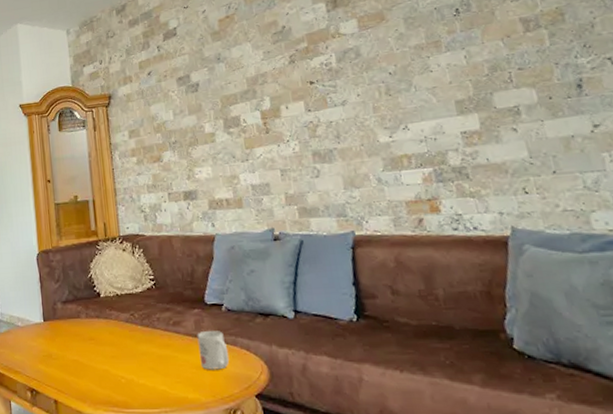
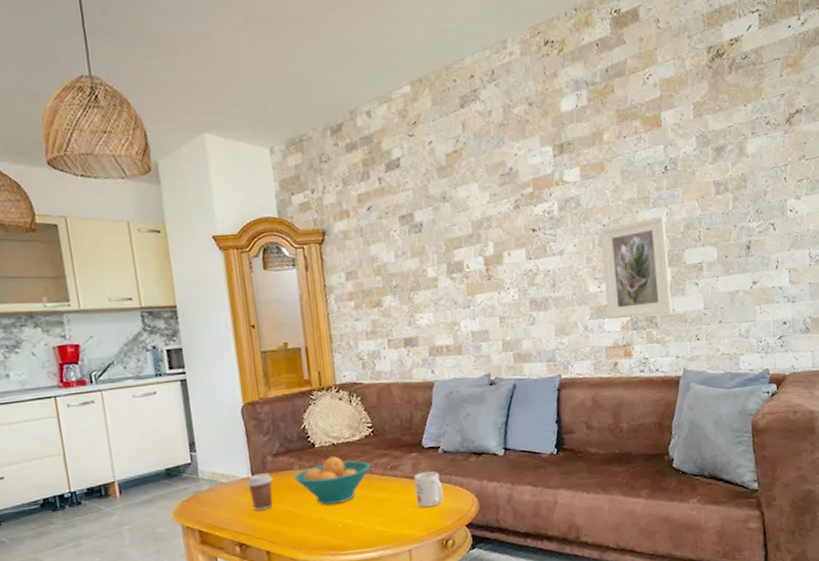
coffee cup: none [38,320,62,357] -> present [246,473,273,511]
fruit bowl: none [81,307,153,357] -> present [294,456,371,505]
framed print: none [386,59,487,172] -> present [600,216,673,320]

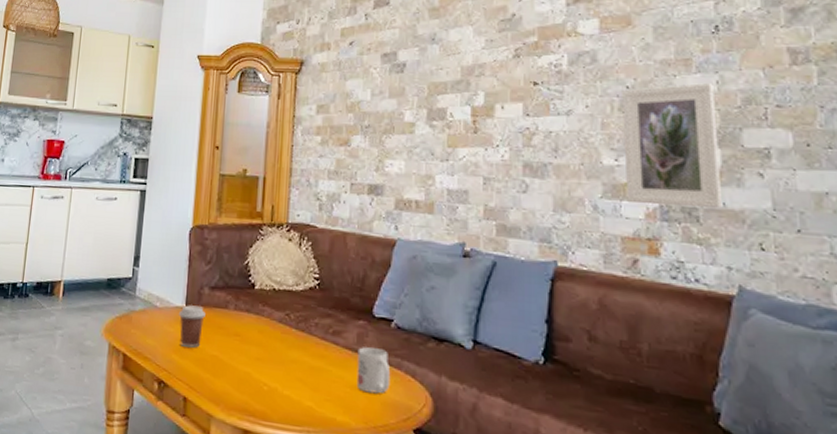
fruit bowl: present [294,456,371,505] -> none [227,303,311,361]

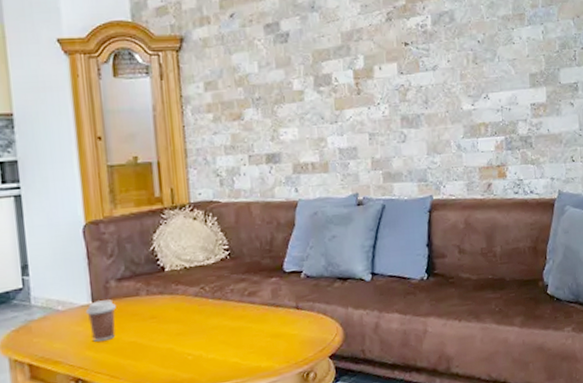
mug: present [356,347,391,394] -> none [273,298,306,338]
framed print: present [622,83,723,208] -> none [475,34,548,139]

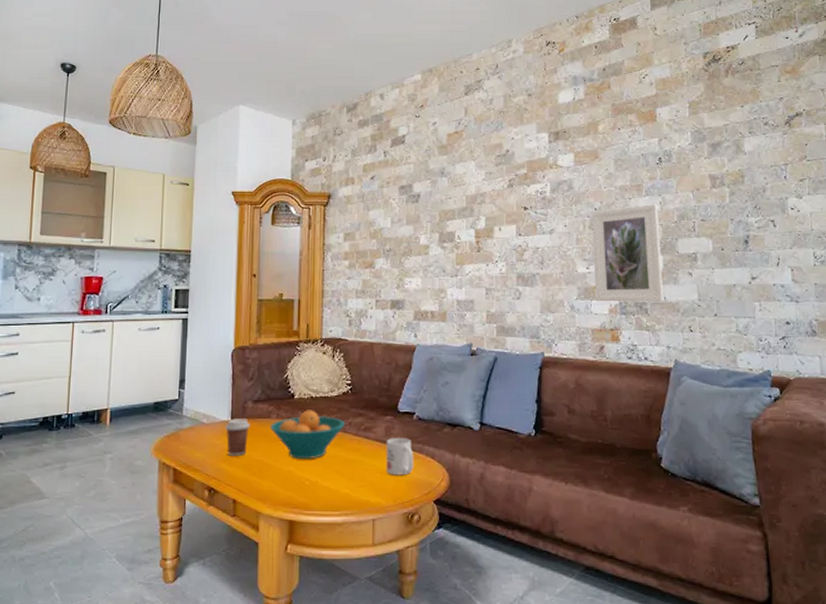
fruit bowl: none [140,281,226,335] -> present [270,410,345,459]
mug: none [273,298,306,338] -> present [386,438,414,476]
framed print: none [475,34,548,139] -> present [591,204,664,302]

